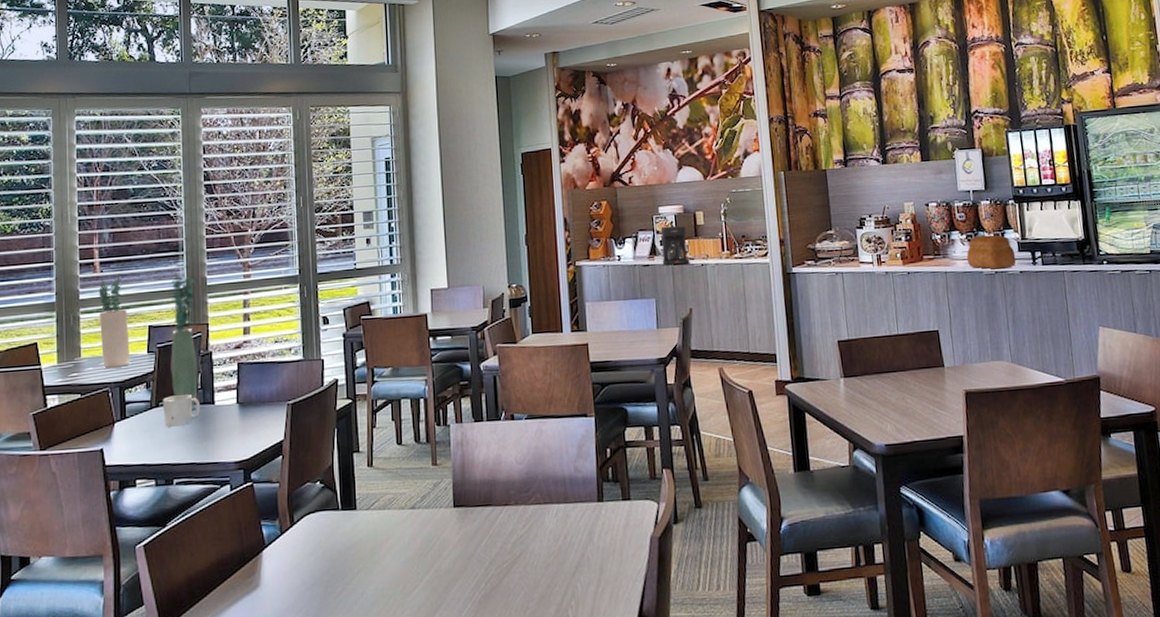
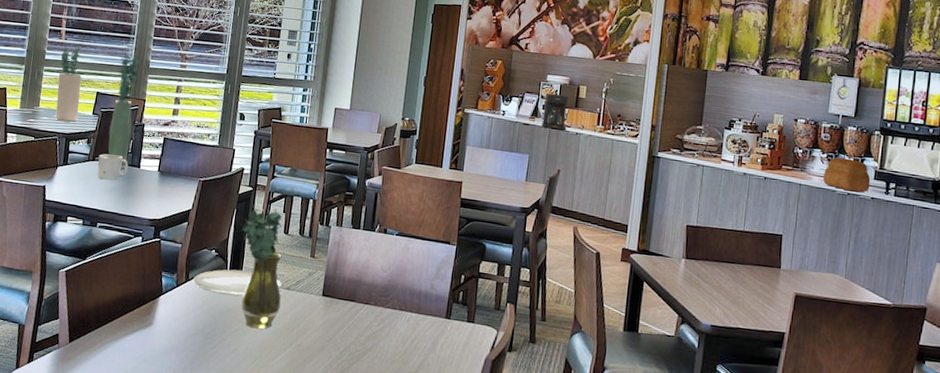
plate: none [299,496,405,532] -> present [192,269,282,296]
vase: none [346,418,408,563] -> present [241,204,283,329]

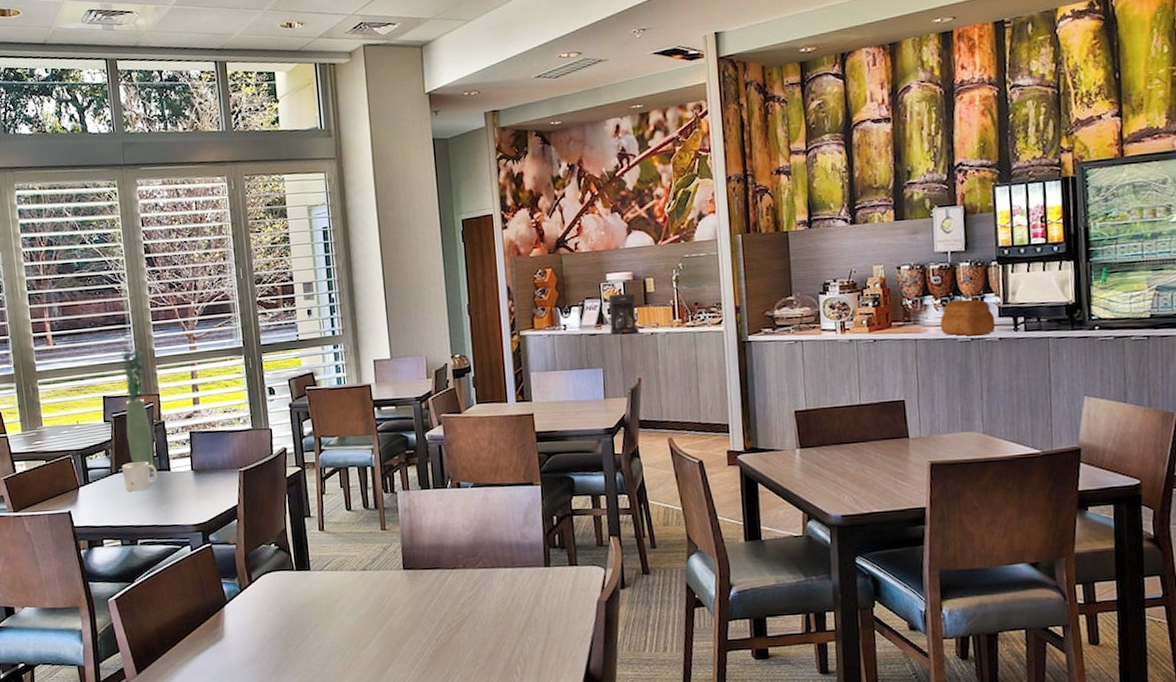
vase: present [55,44,82,122] -> none [53,346,89,438]
plate: present [192,269,282,296] -> none [256,558,356,591]
vase: present [241,204,283,329] -> none [298,485,360,620]

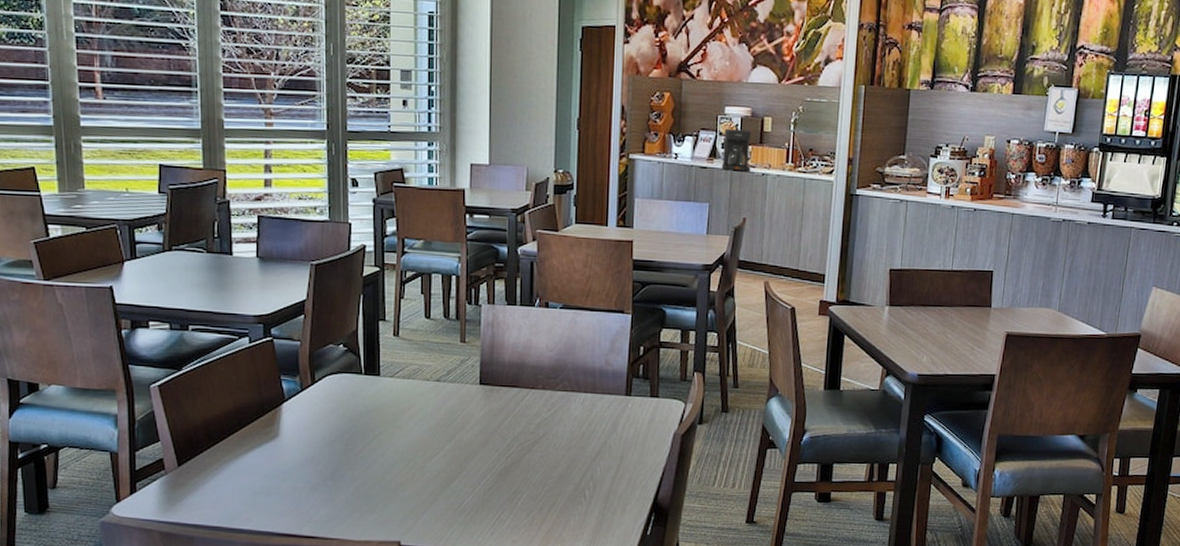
vase: present [121,344,154,478] -> none [184,109,214,260]
mug: present [121,460,158,493] -> none [175,240,218,274]
bread: present [940,299,996,337] -> none [1037,180,1088,218]

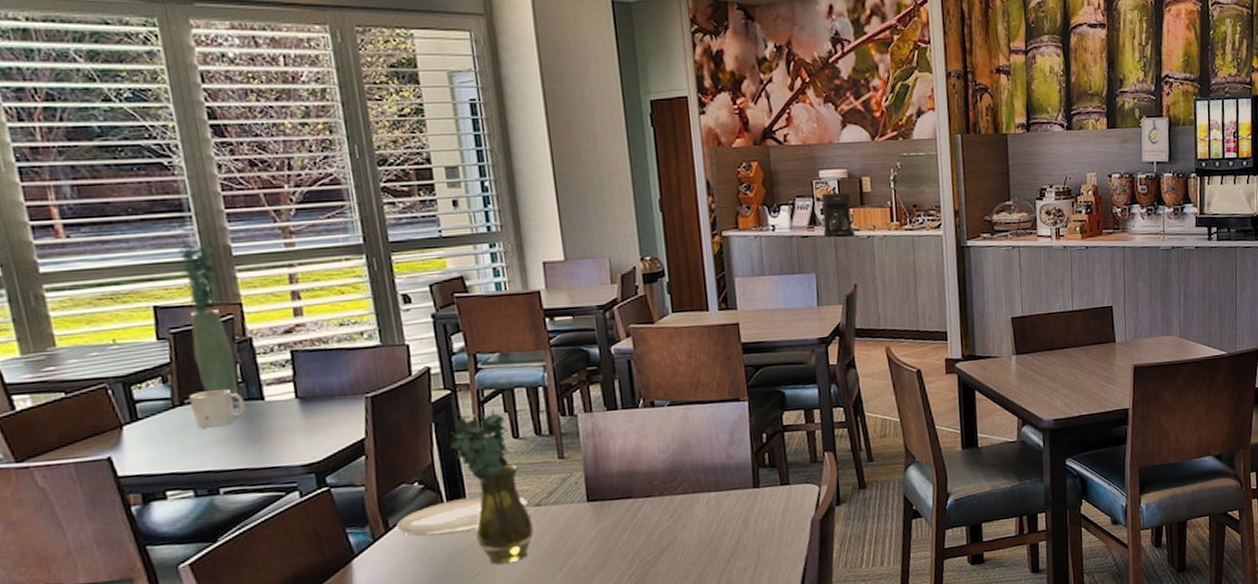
mug: none [175,240,218,274] -> present [188,388,246,430]
vase: none [184,109,214,260] -> present [178,238,238,409]
plate: none [320,364,430,395] -> present [395,495,528,537]
vase: none [372,287,431,429] -> present [449,409,534,565]

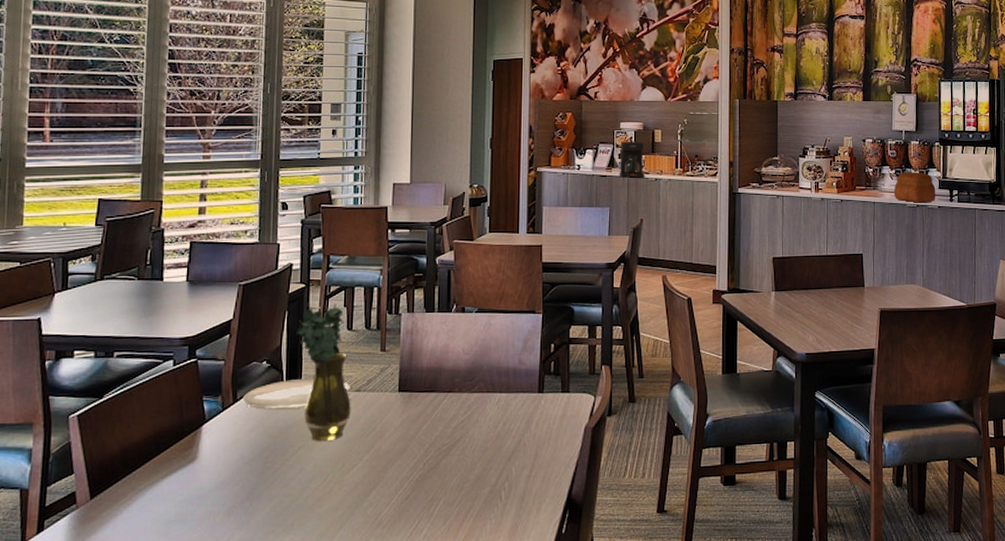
vase: present [178,238,238,409] -> none [119,147,152,287]
mug: present [188,388,246,430] -> none [107,268,148,302]
bread: none [1146,209,1193,245] -> present [894,172,936,203]

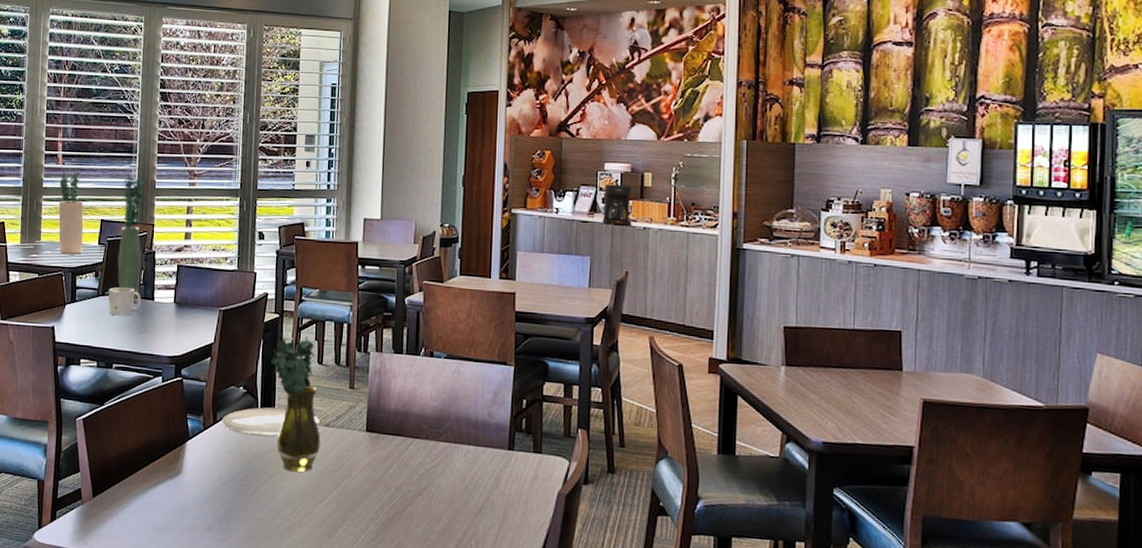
vase: none [45,145,77,239] -> present [58,168,84,255]
mug: none [107,268,148,302] -> present [108,286,142,317]
vase: none [119,147,152,287] -> present [117,172,145,304]
bread: present [894,172,936,203] -> none [947,235,1006,275]

